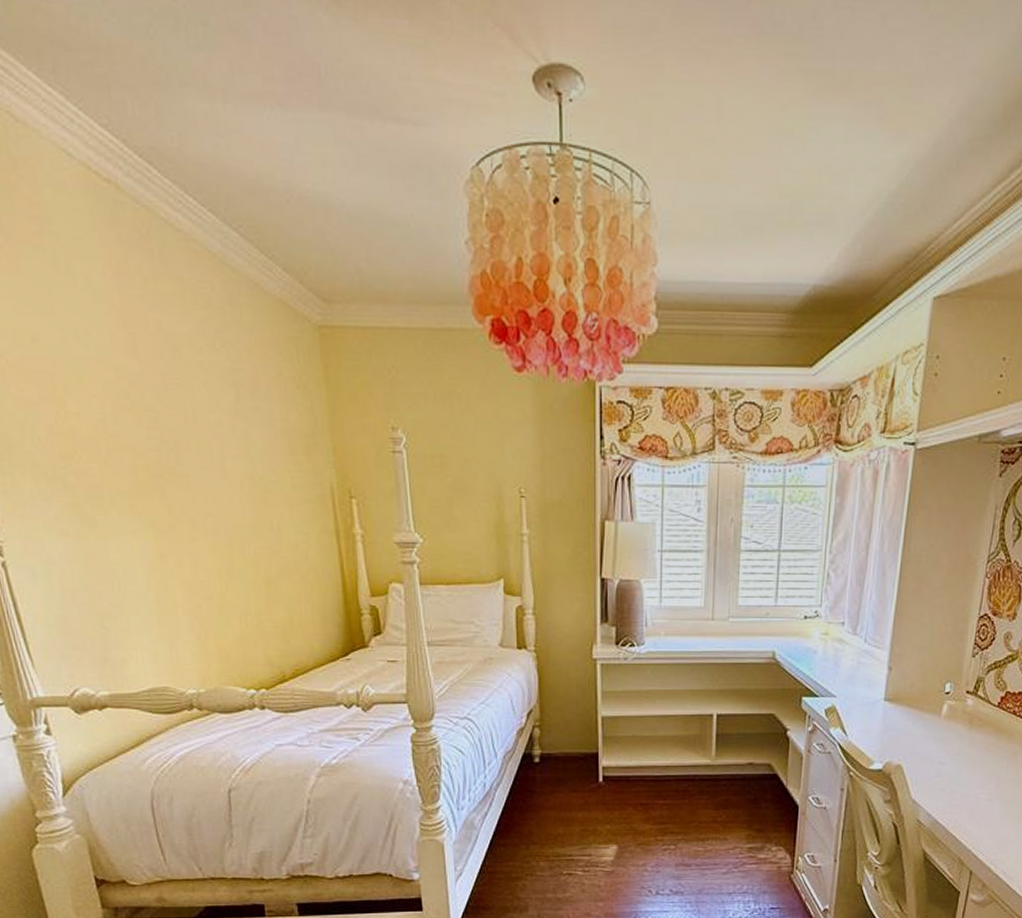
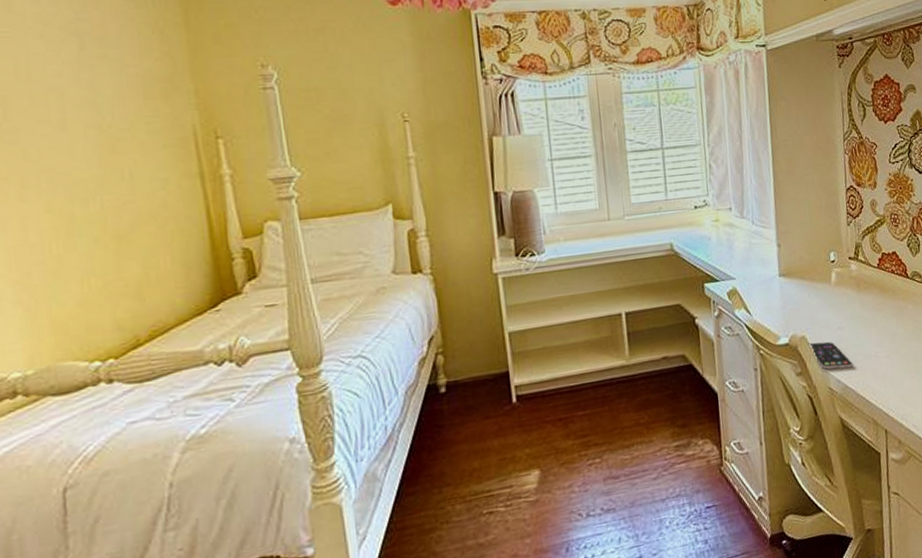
smartphone: none [903,772,949,804] -> present [808,341,854,370]

